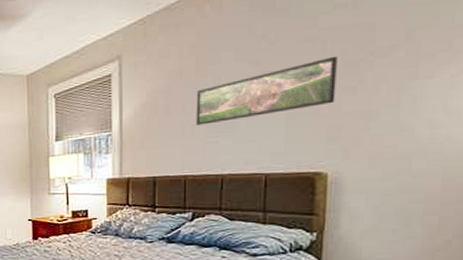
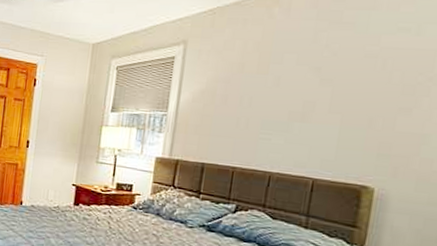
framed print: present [196,56,338,125] -> none [251,75,397,121]

